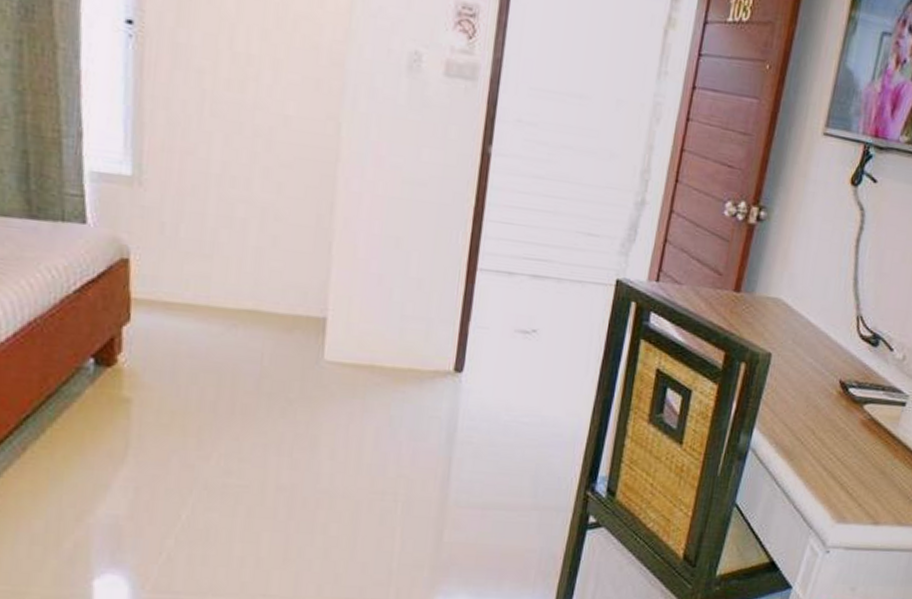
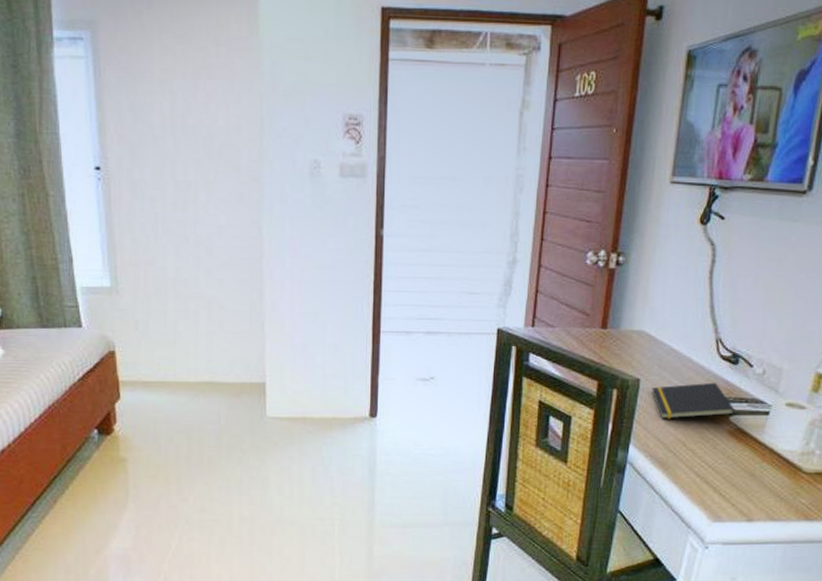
notepad: none [783,364,871,403] -> present [652,382,735,419]

